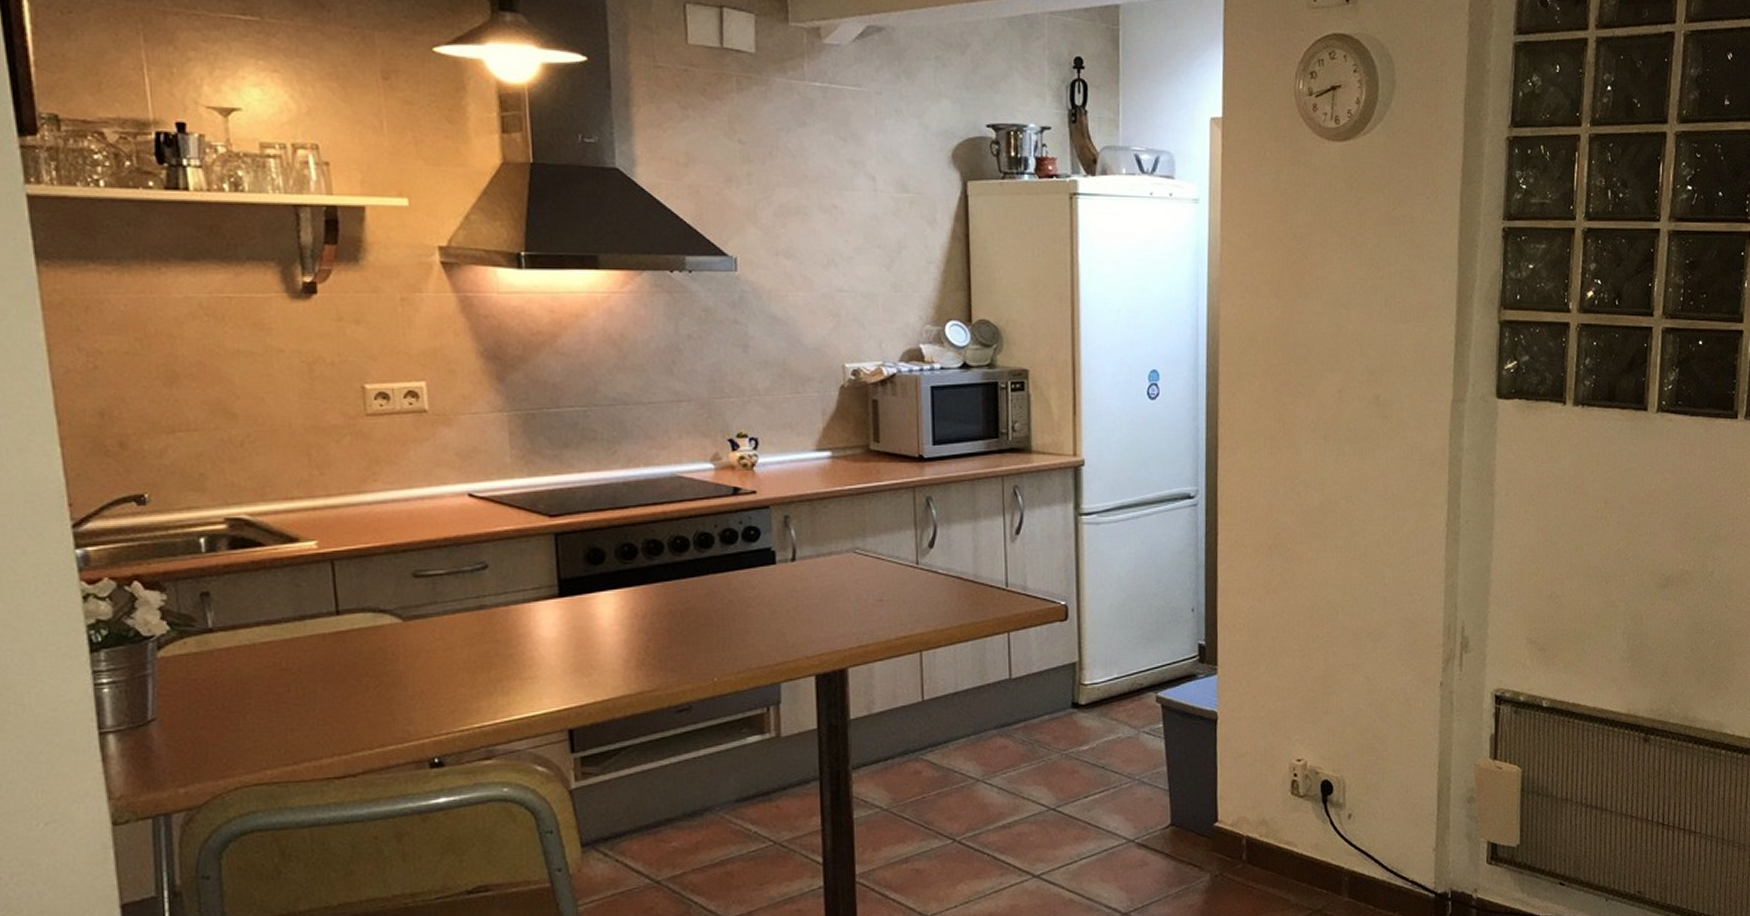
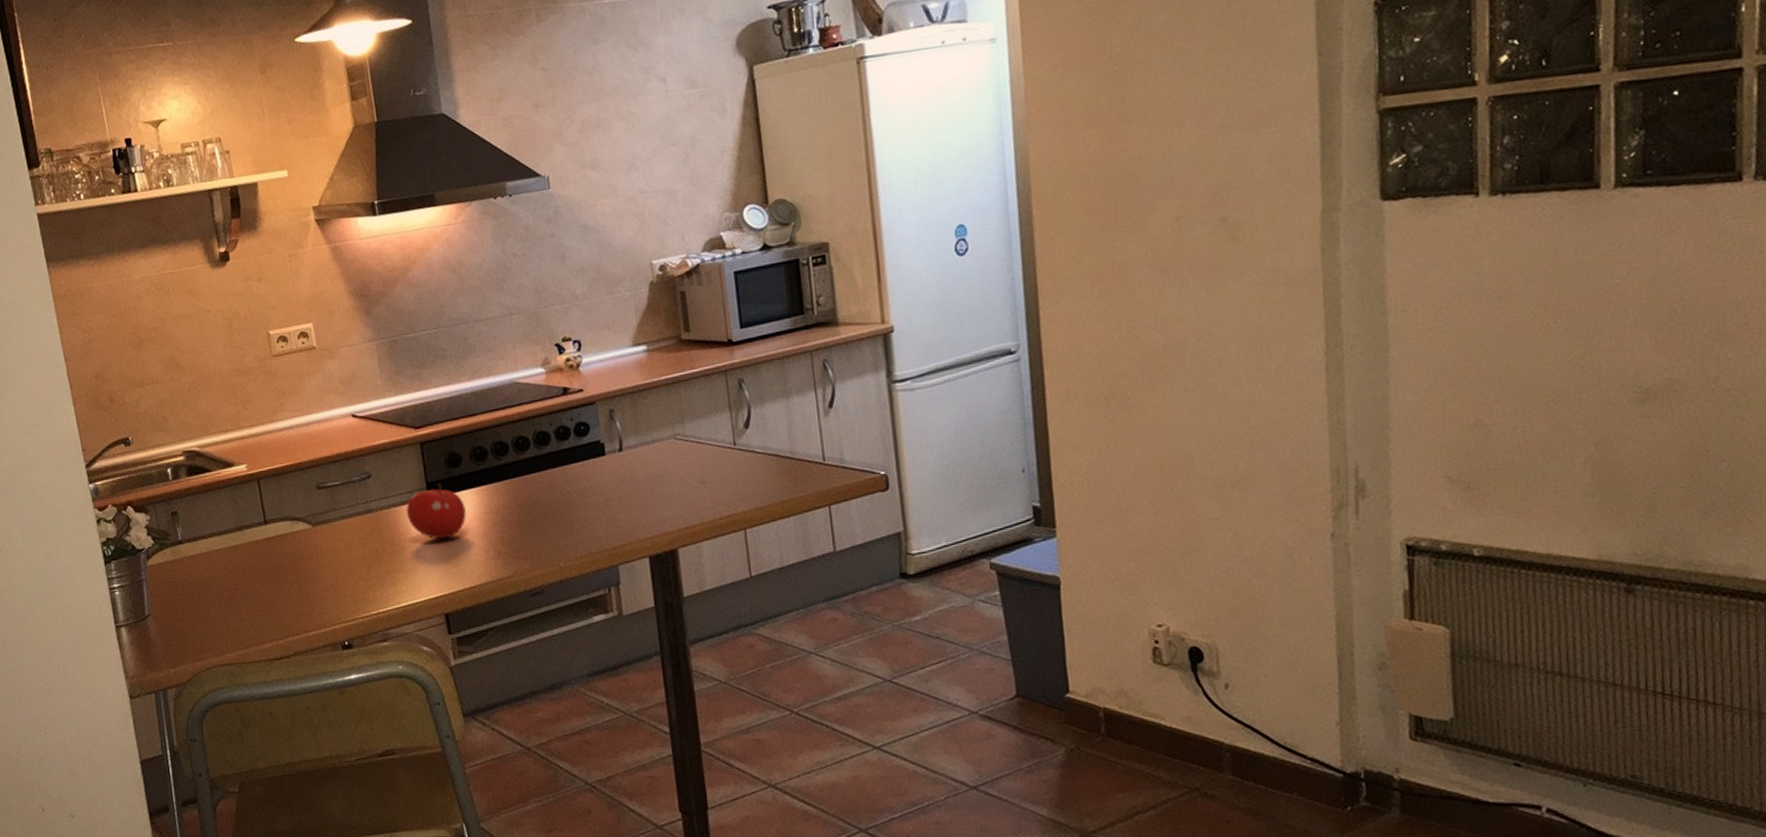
fruit: none [530,581,605,645] -> present [406,483,467,539]

